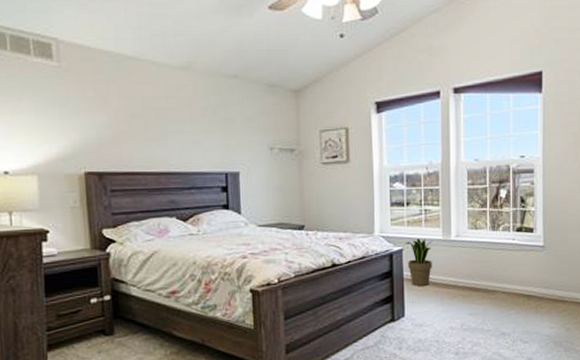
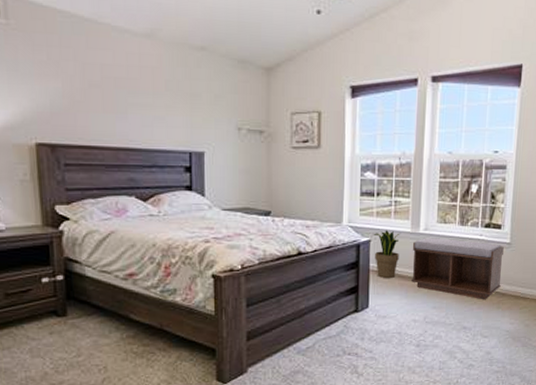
bench: none [446,243,538,304] -> present [412,238,504,299]

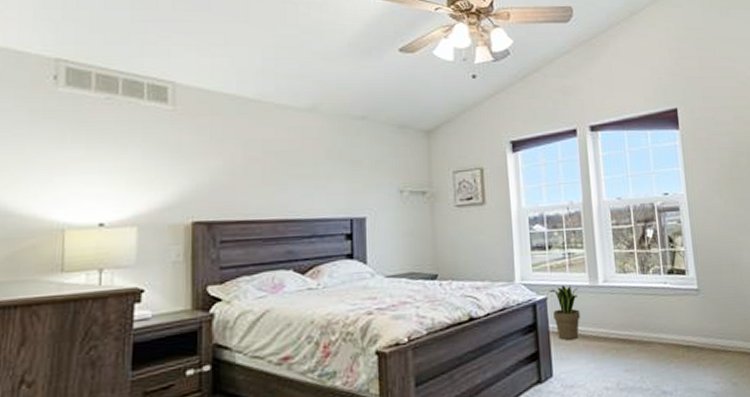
bench: present [412,238,504,299] -> none [593,289,697,357]

